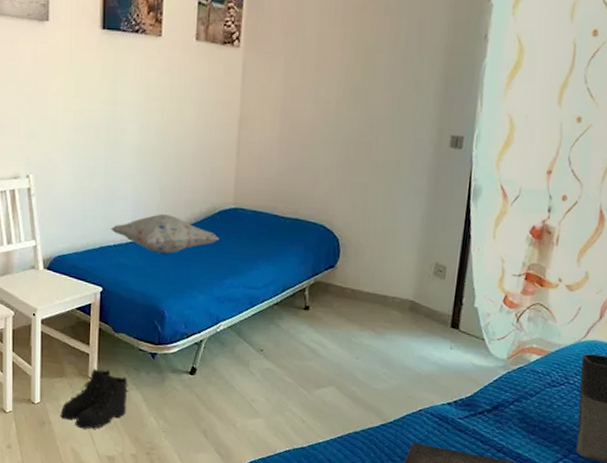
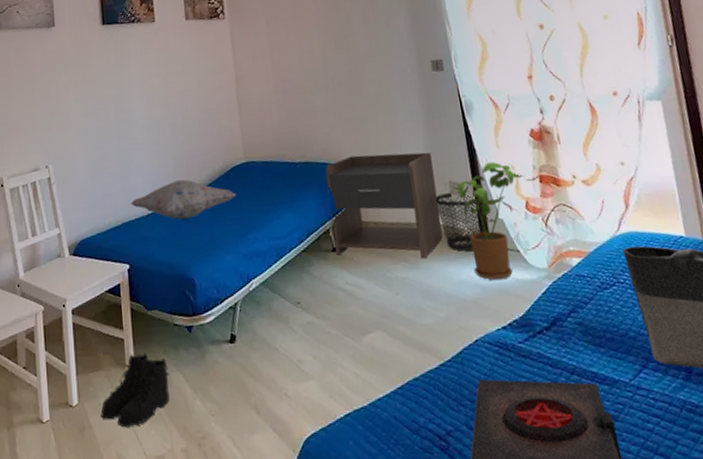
nightstand: none [307,220,426,332] -> present [325,152,443,259]
wastebasket: none [416,274,464,331] -> present [434,191,486,251]
house plant: none [436,251,512,362] -> present [457,161,525,280]

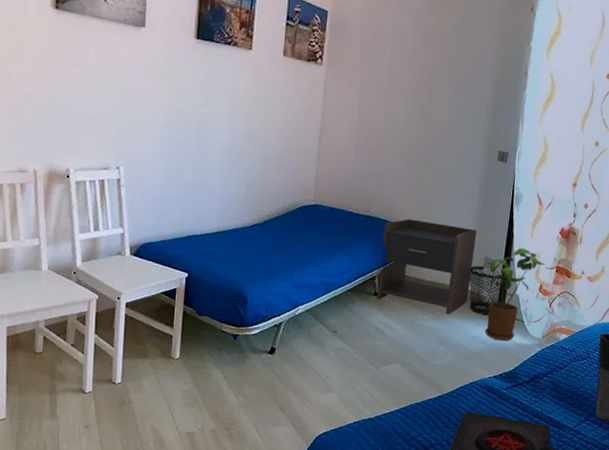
boots: present [100,353,170,428] -> none [141,349,211,408]
decorative pillow: present [130,179,236,220] -> none [198,207,300,244]

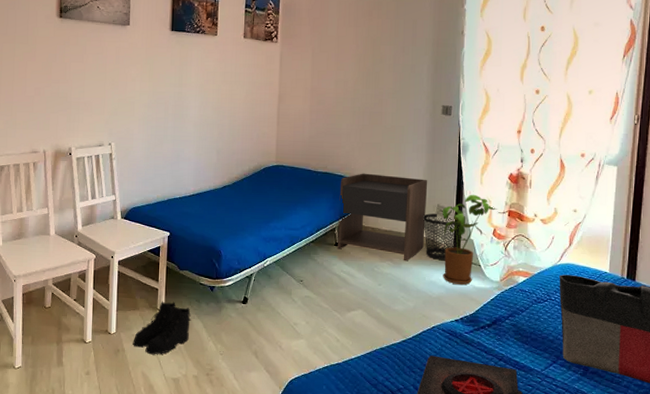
boots: none [141,349,211,408] -> present [133,301,192,355]

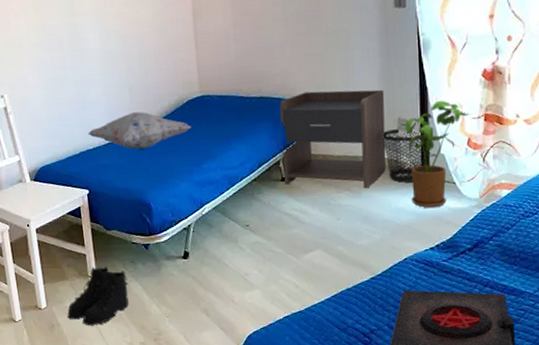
decorative pillow: none [176,171,265,203] -> present [87,112,192,150]

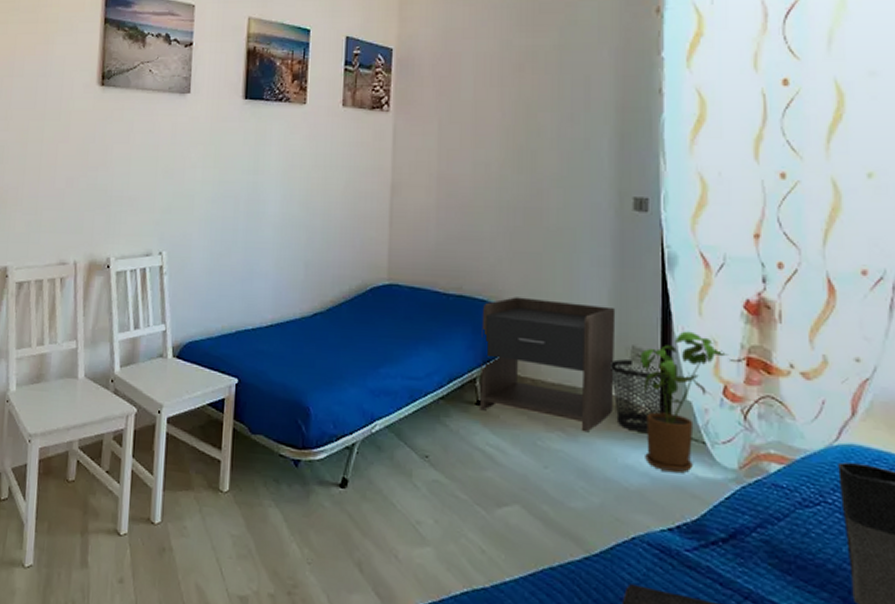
boots: present [67,266,129,326] -> none [184,478,267,559]
decorative pillow: present [87,112,192,150] -> none [248,292,372,339]

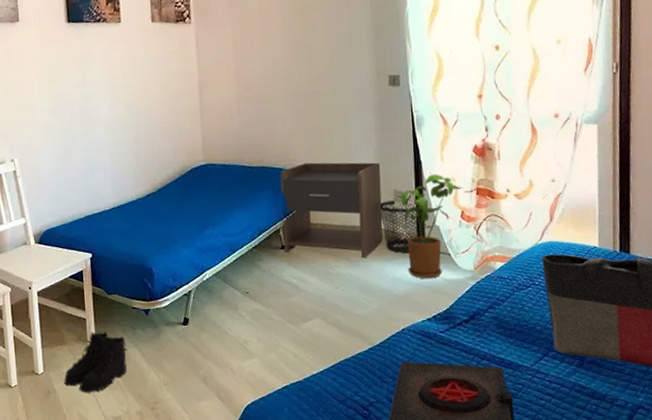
boots: none [184,478,267,559] -> present [64,331,128,393]

